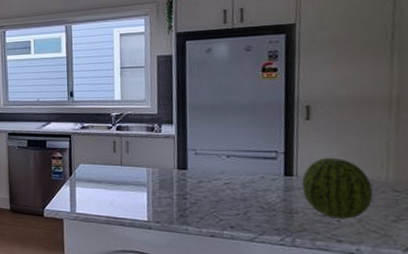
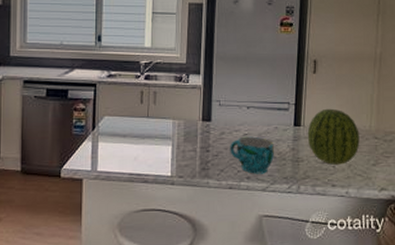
cup: none [209,185,262,224] -> present [230,136,274,174]

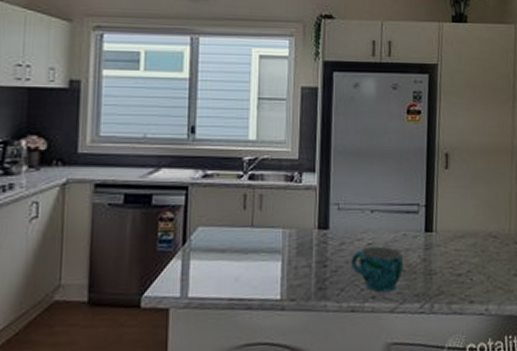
fruit: present [307,108,360,165] -> none [440,209,499,277]

